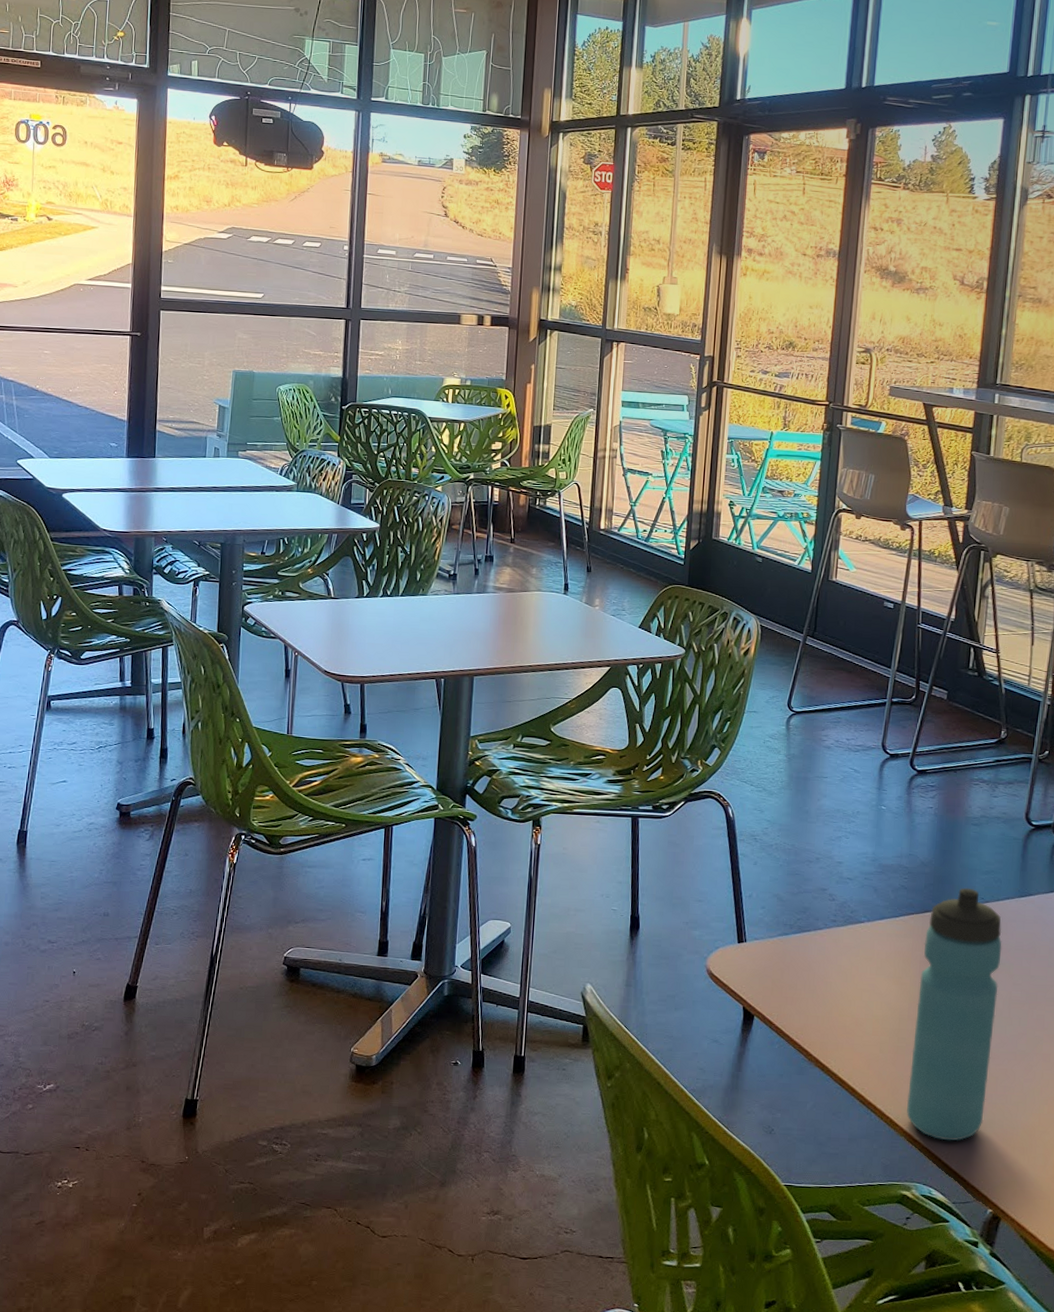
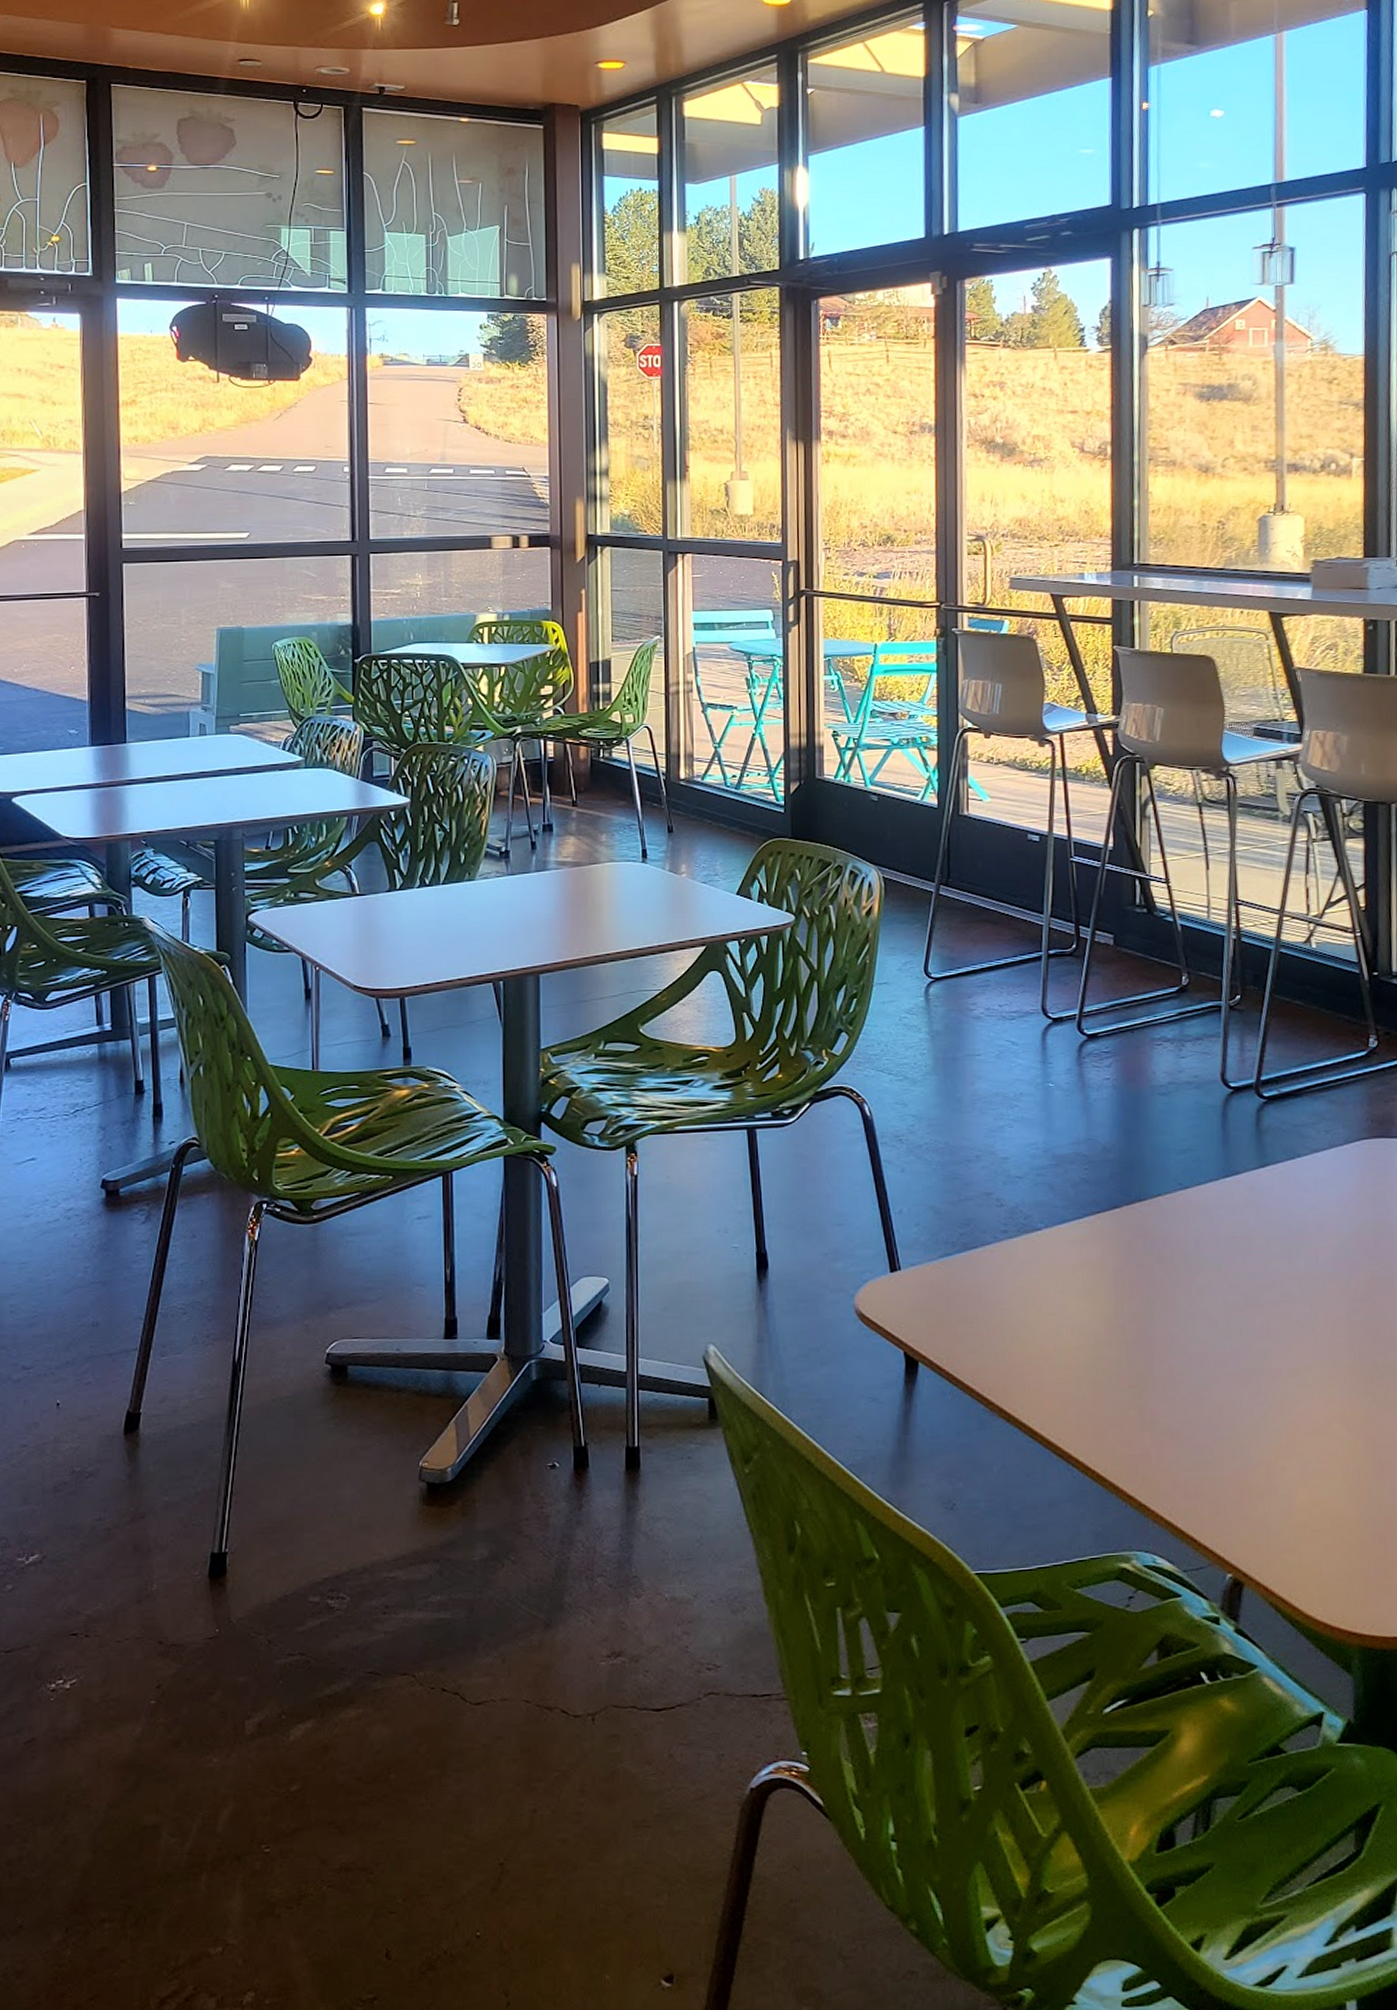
water bottle: present [906,887,1002,1142] -> none [1114,1172,1211,1493]

